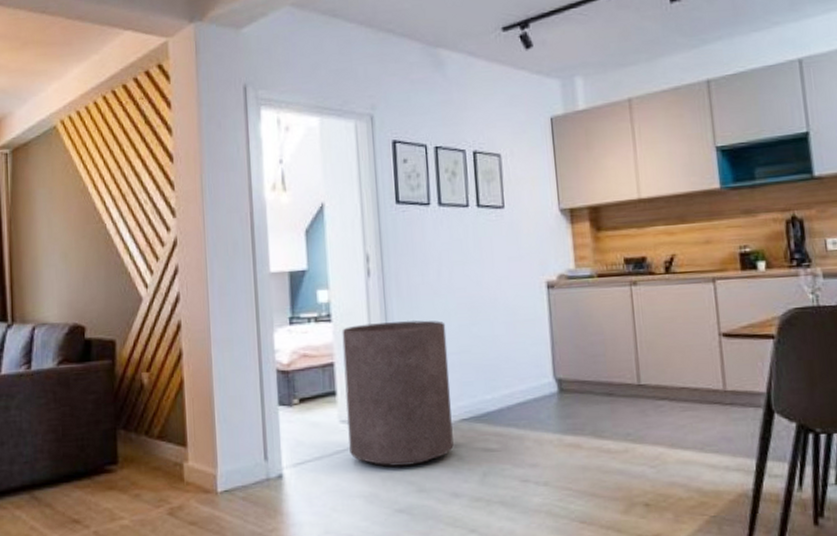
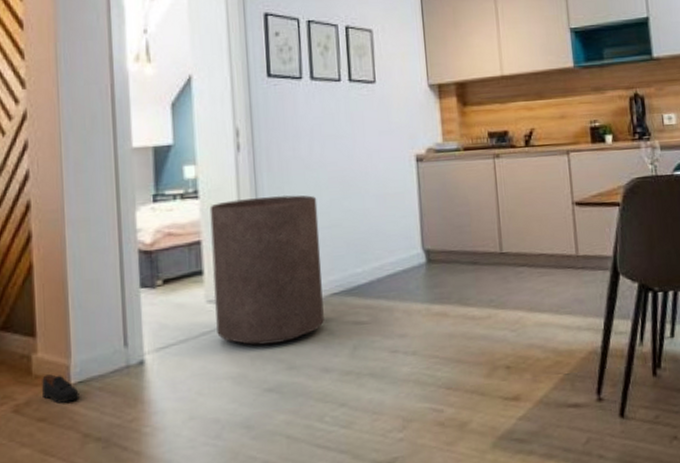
shoe: none [193,482,225,509] -> present [42,374,80,404]

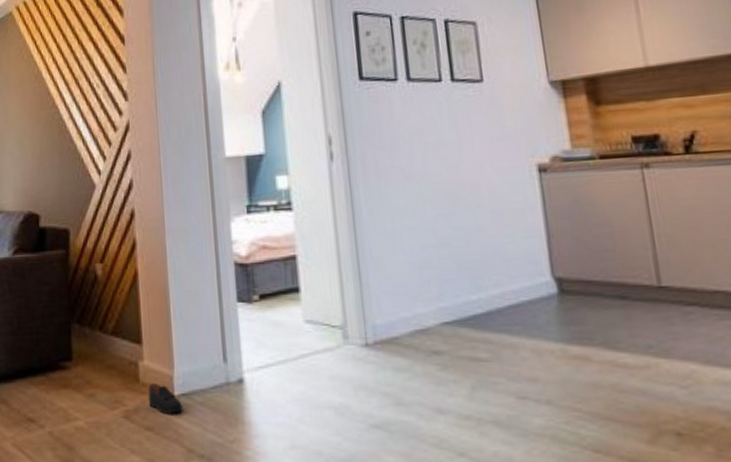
trash can: present [209,195,324,346] -> none [304,208,435,374]

